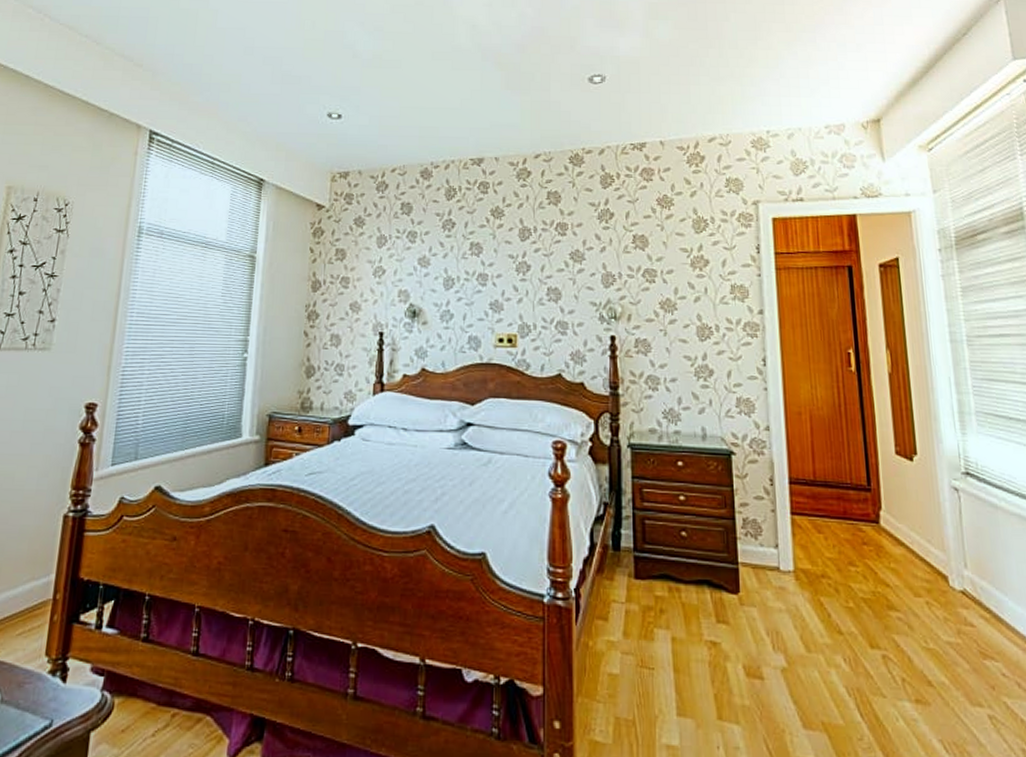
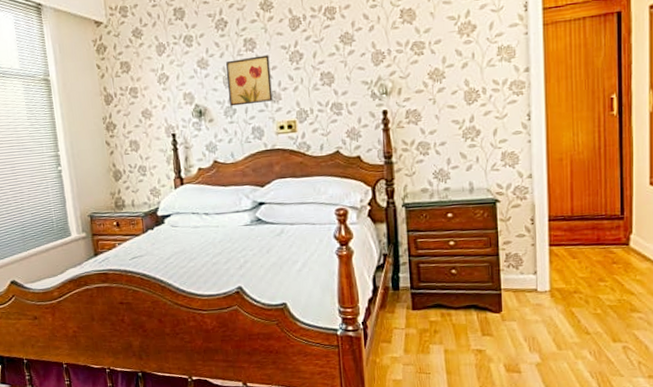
wall art: none [448,261,495,311] -> present [226,55,273,107]

